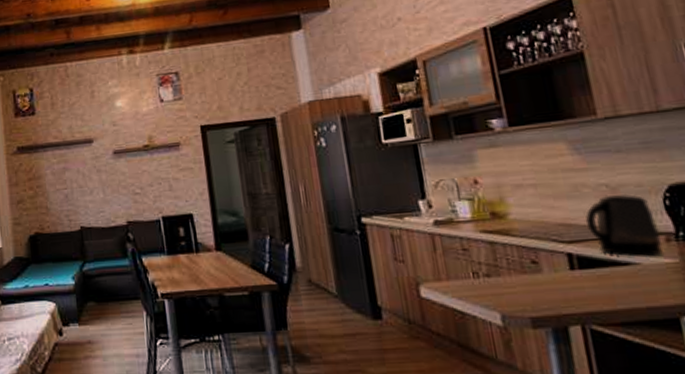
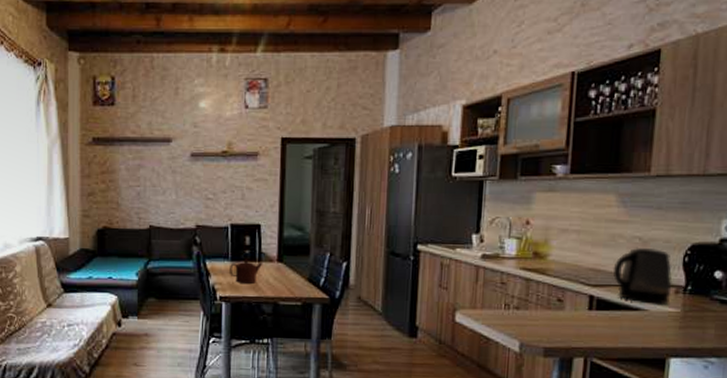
teapot: none [167,250,201,277] -> present [230,258,263,284]

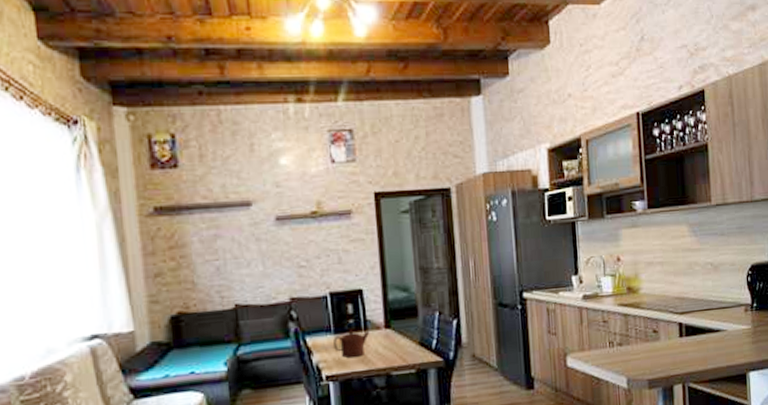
kettle: present [613,247,673,304] -> none [694,271,742,324]

